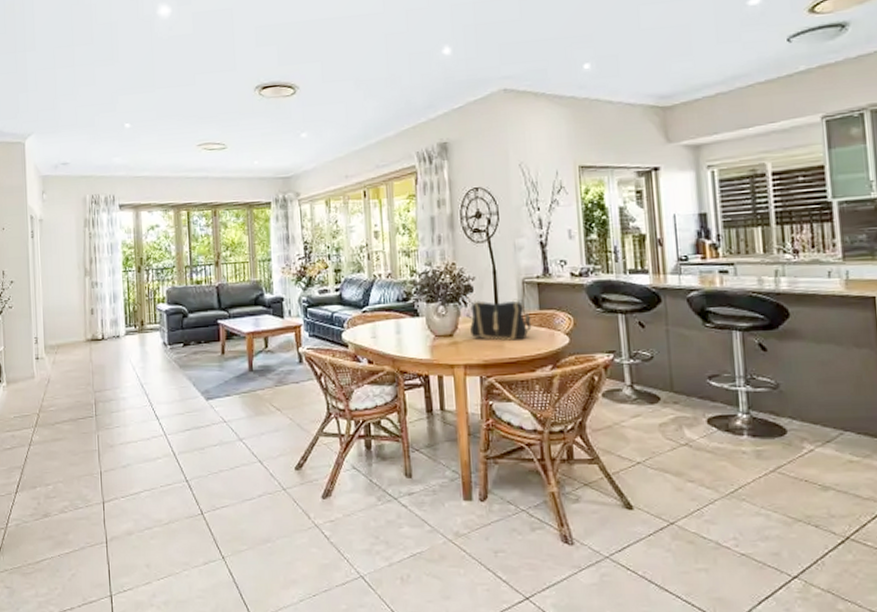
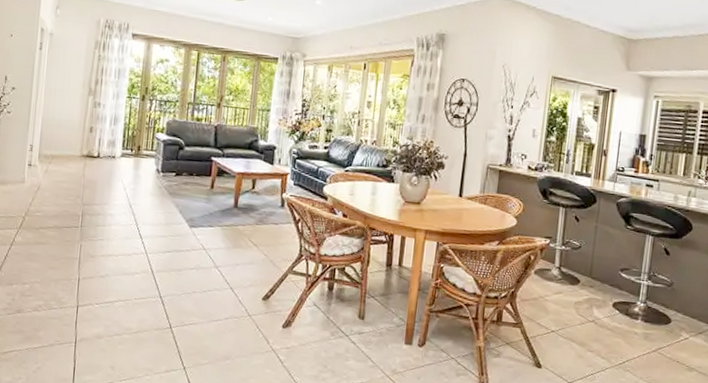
handbag: present [465,299,532,341] -> none [434,177,489,216]

